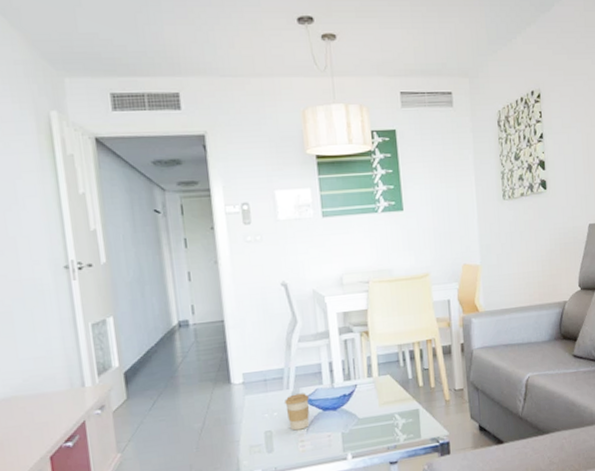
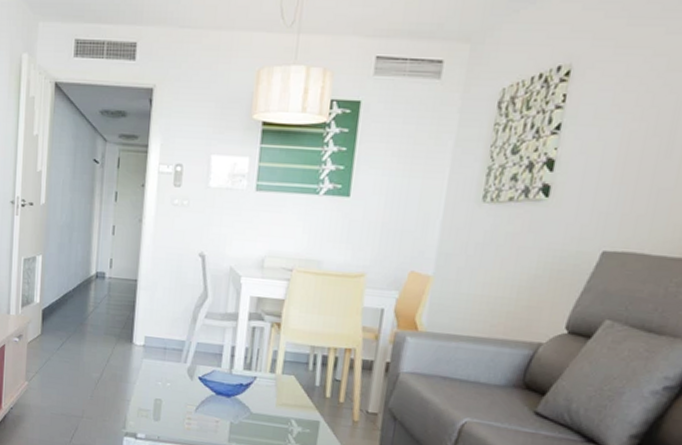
coffee cup: present [285,393,310,431] -> none [179,369,205,408]

